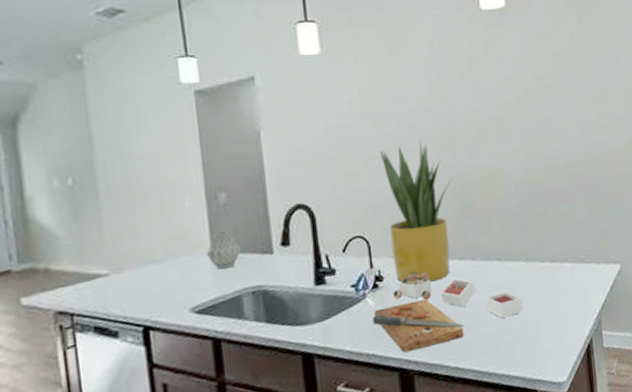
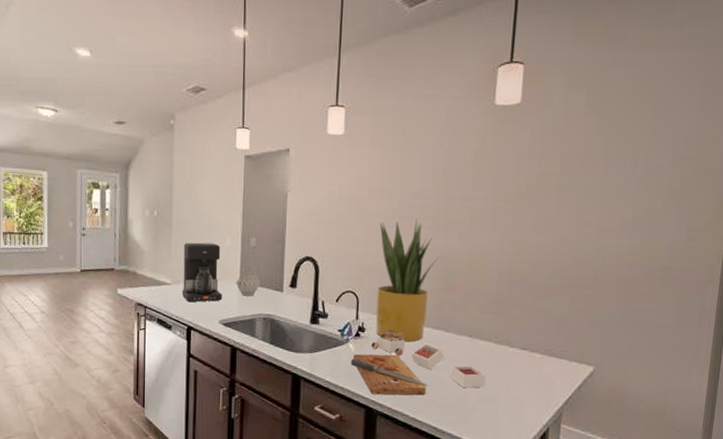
coffee maker: none [121,208,191,293] -> present [181,242,223,302]

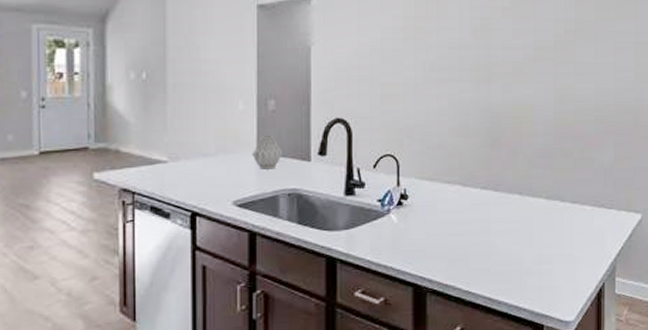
coffee maker: present [181,242,223,302] -> none [182,109,236,181]
cutting board: present [350,330,486,396] -> none [394,195,539,270]
planter: present [375,218,440,342] -> none [417,71,484,207]

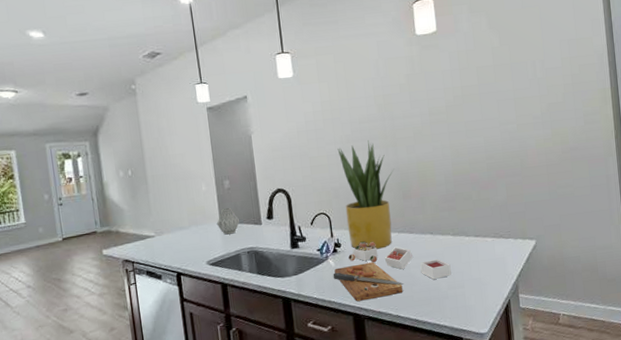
cutting board: none [394,195,539,270] -> present [333,241,452,302]
planter: none [417,71,484,207] -> present [337,140,394,249]

